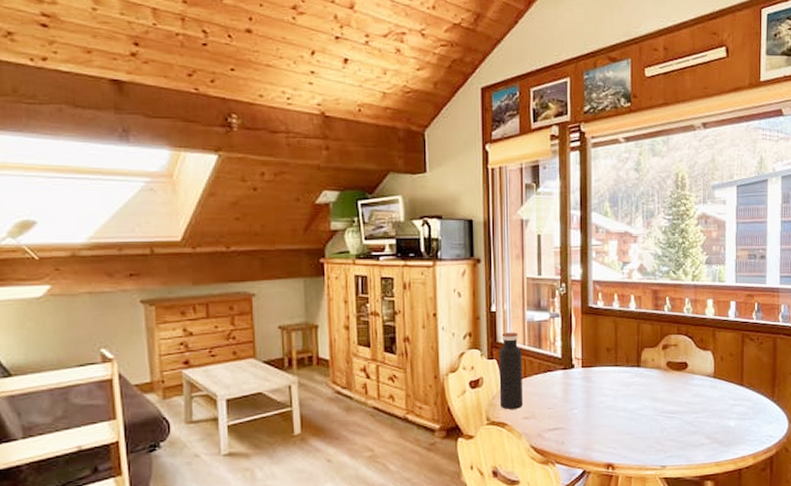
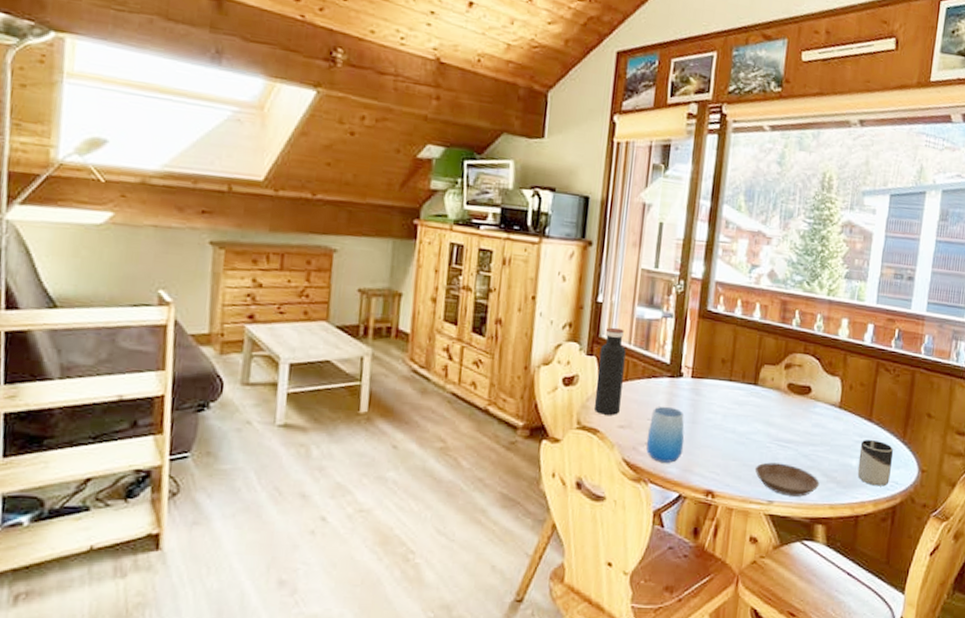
cup: none [549,395,583,445] -> present [646,406,685,463]
saucer: none [647,432,704,460] -> present [755,462,820,497]
cup: none [736,402,765,442] -> present [857,440,893,487]

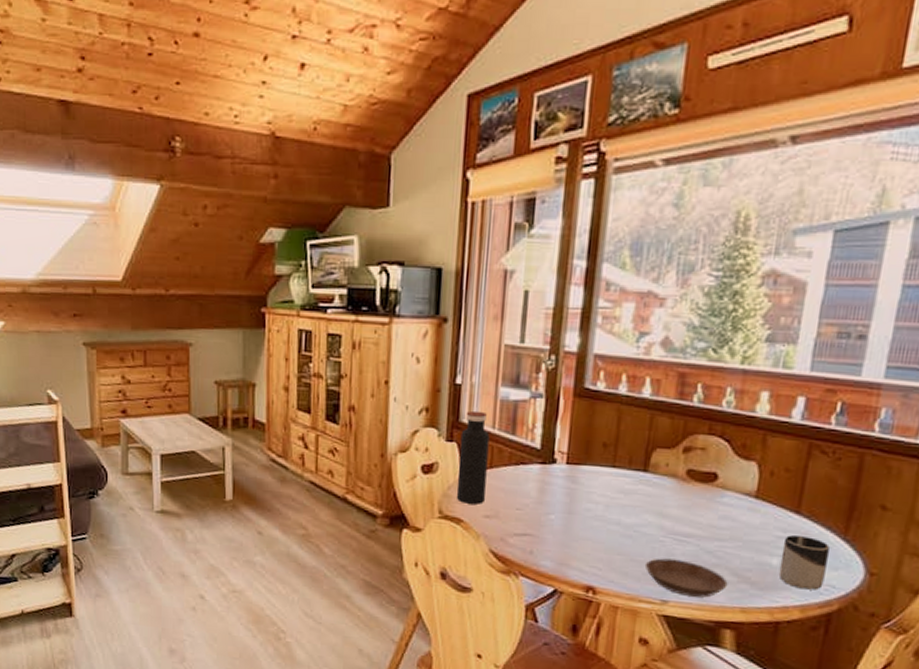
cup: present [646,406,685,463] -> none [515,495,560,556]

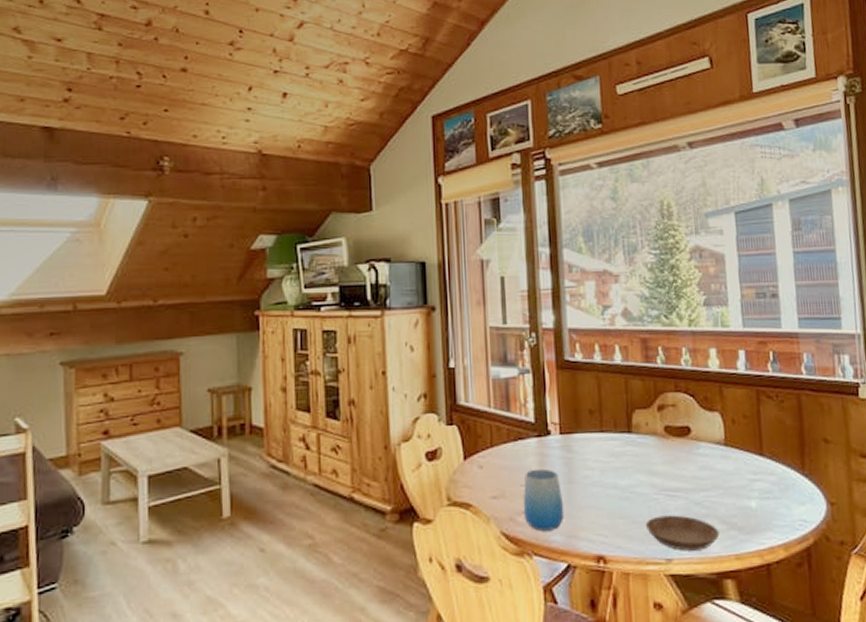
water bottle: present [456,410,490,504] -> none [459,391,490,487]
cup: none [515,495,560,556] -> present [523,468,565,531]
cup: present [778,535,830,590] -> none [756,476,797,528]

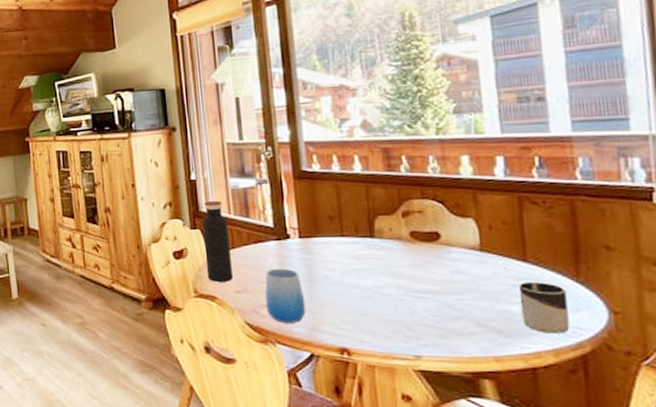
water bottle: none [459,391,490,487] -> present [202,200,233,282]
saucer: present [646,515,720,551] -> none [392,315,475,350]
cup: none [756,476,797,528] -> present [518,282,570,334]

